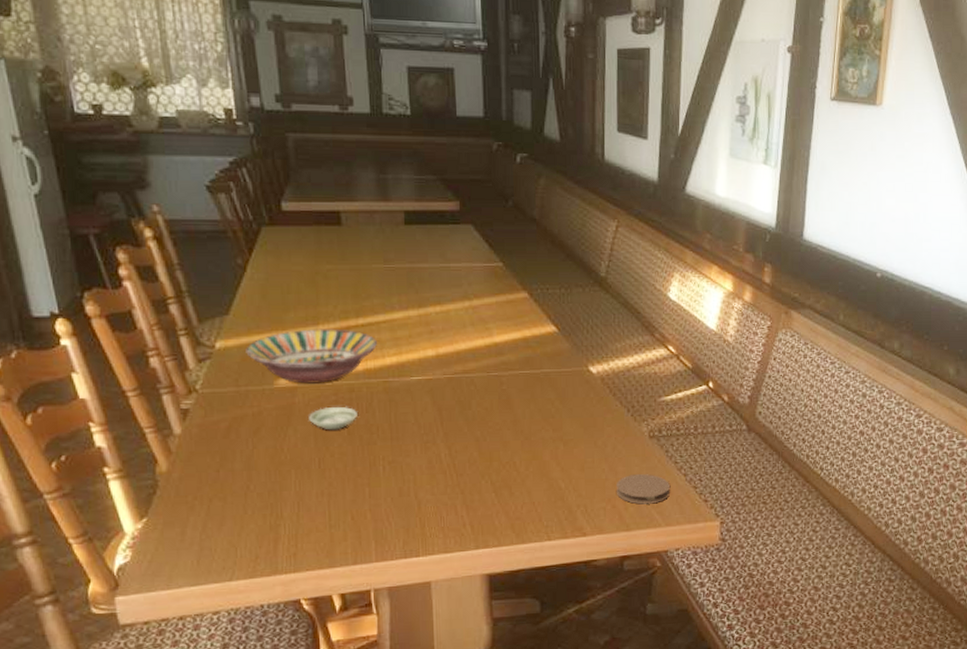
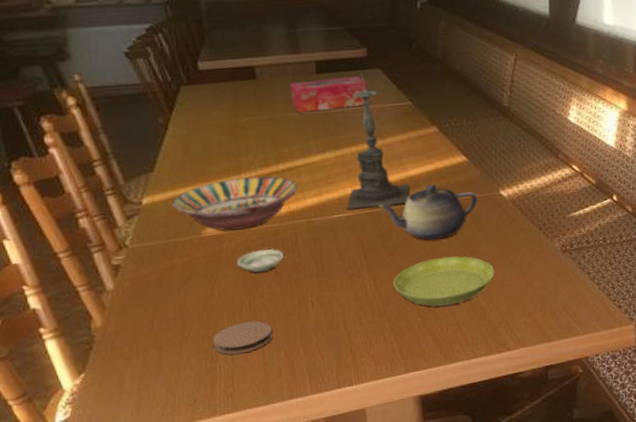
coaster: none [278,480,341,514] -> present [212,321,273,355]
tissue box: none [375,230,459,265] -> present [289,75,370,113]
candle holder: none [425,229,494,373] -> present [346,74,410,209]
teapot: none [458,353,565,413] -> present [377,184,478,241]
saucer: none [469,431,576,483] -> present [393,256,495,307]
coaster: present [615,474,670,505] -> none [534,286,586,316]

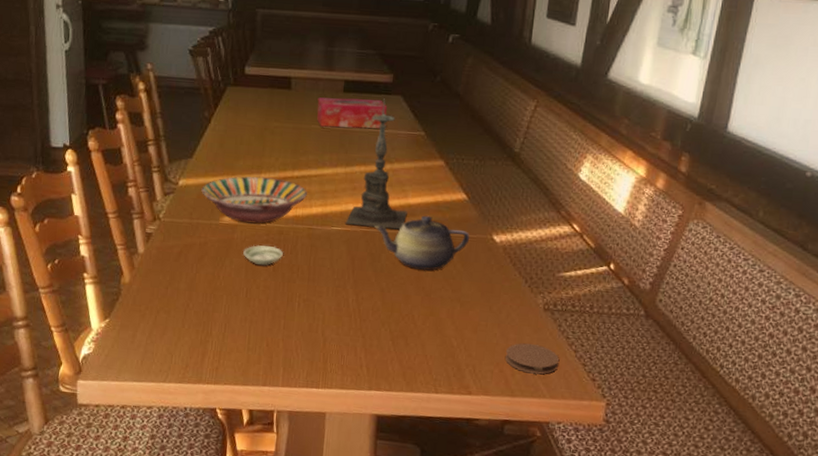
coaster: present [212,321,273,355] -> none [210,306,261,335]
saucer: present [393,256,495,307] -> none [373,287,472,337]
coaster: none [534,286,586,316] -> present [505,343,559,375]

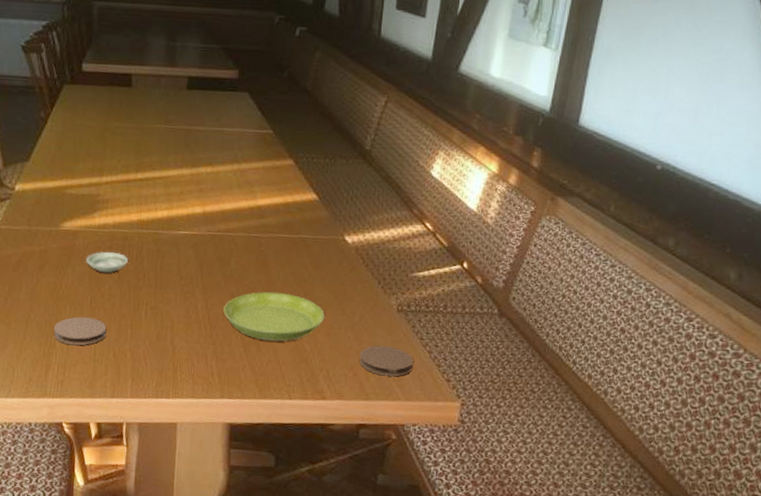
serving bowl: present [201,176,307,224] -> none [39,179,152,229]
coaster: none [210,306,261,335] -> present [53,316,107,346]
tissue box: present [317,97,388,129] -> none [159,95,234,128]
candle holder: present [345,98,407,230] -> none [192,95,257,233]
teapot: present [373,215,470,271] -> none [221,217,322,275]
saucer: none [373,287,472,337] -> present [223,291,325,342]

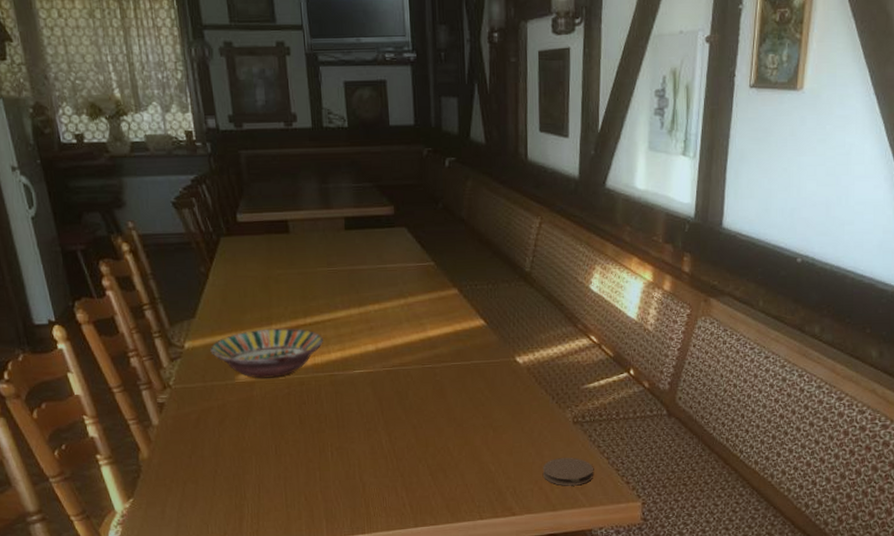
serving bowl: none [39,179,152,229] -> present [210,328,323,378]
coaster: present [53,316,107,346] -> none [242,465,296,495]
saucer: present [86,251,128,273] -> none [266,398,308,420]
saucer: present [223,291,325,342] -> none [407,418,505,467]

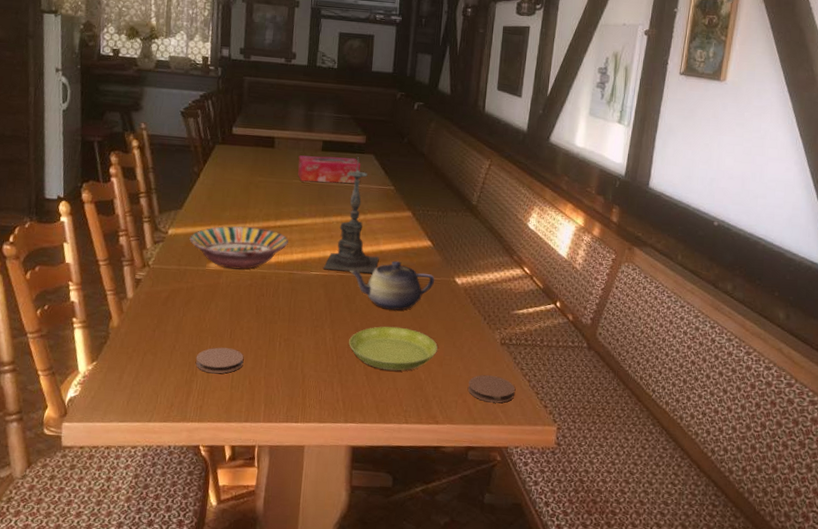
coaster: none [242,465,296,495] -> present [195,347,244,374]
tissue box: none [319,233,394,268] -> present [298,155,361,184]
candle holder: none [366,232,428,366] -> present [323,157,379,274]
teapot: none [396,346,494,402] -> present [349,260,435,311]
saucer: none [407,418,505,467] -> present [349,326,438,371]

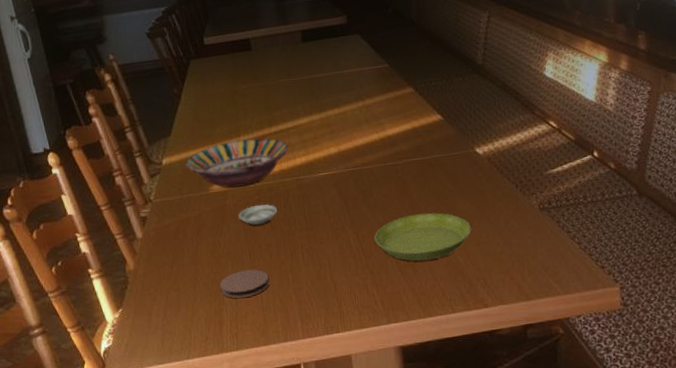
saucer: none [228,289,266,308] -> present [238,203,277,226]
tissue box: present [298,155,361,184] -> none [279,42,350,80]
candle holder: present [323,157,379,274] -> none [330,40,389,168]
teapot: present [349,260,435,311] -> none [358,142,454,197]
coaster: present [467,375,515,403] -> none [511,244,566,275]

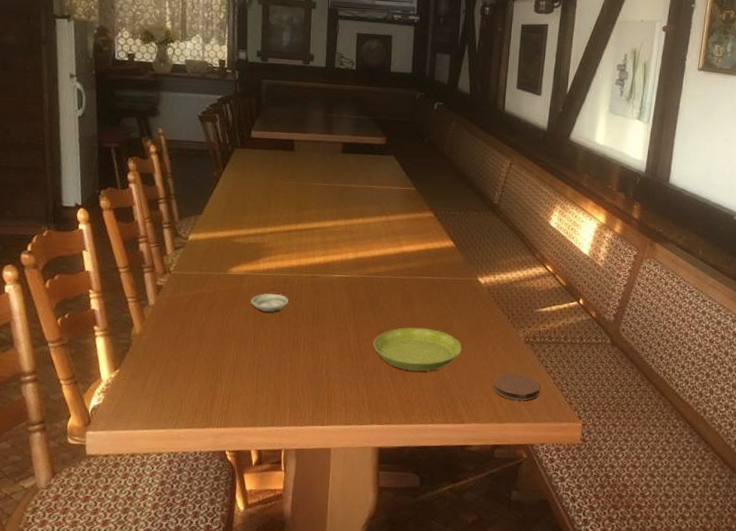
serving bowl: present [185,138,288,188] -> none [210,230,310,274]
coaster: present [219,269,270,299] -> none [219,352,268,379]
coaster: none [511,244,566,275] -> present [492,373,540,401]

